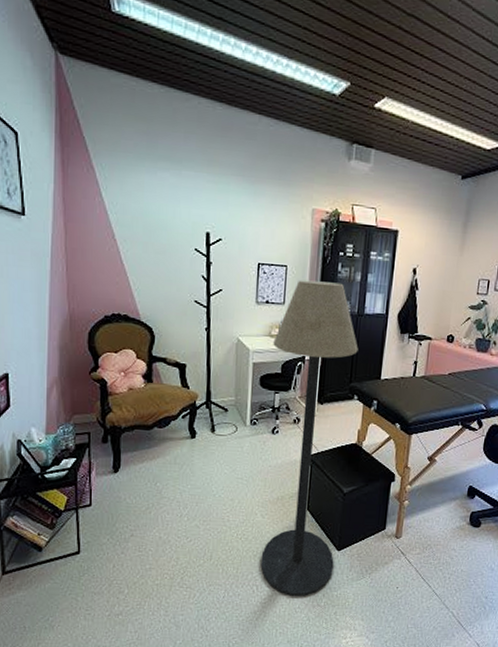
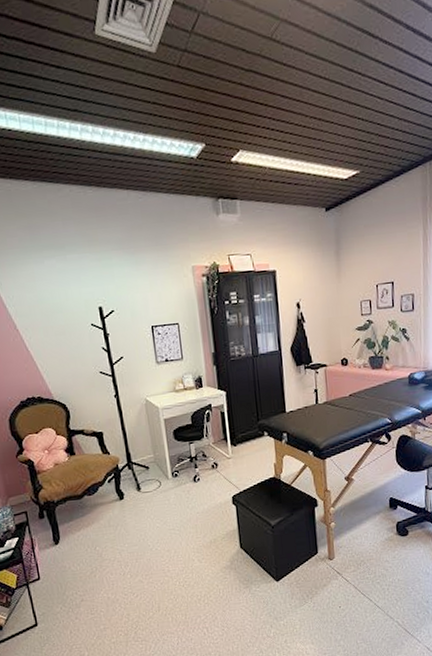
floor lamp: present [260,280,358,597] -> none [179,329,276,633]

